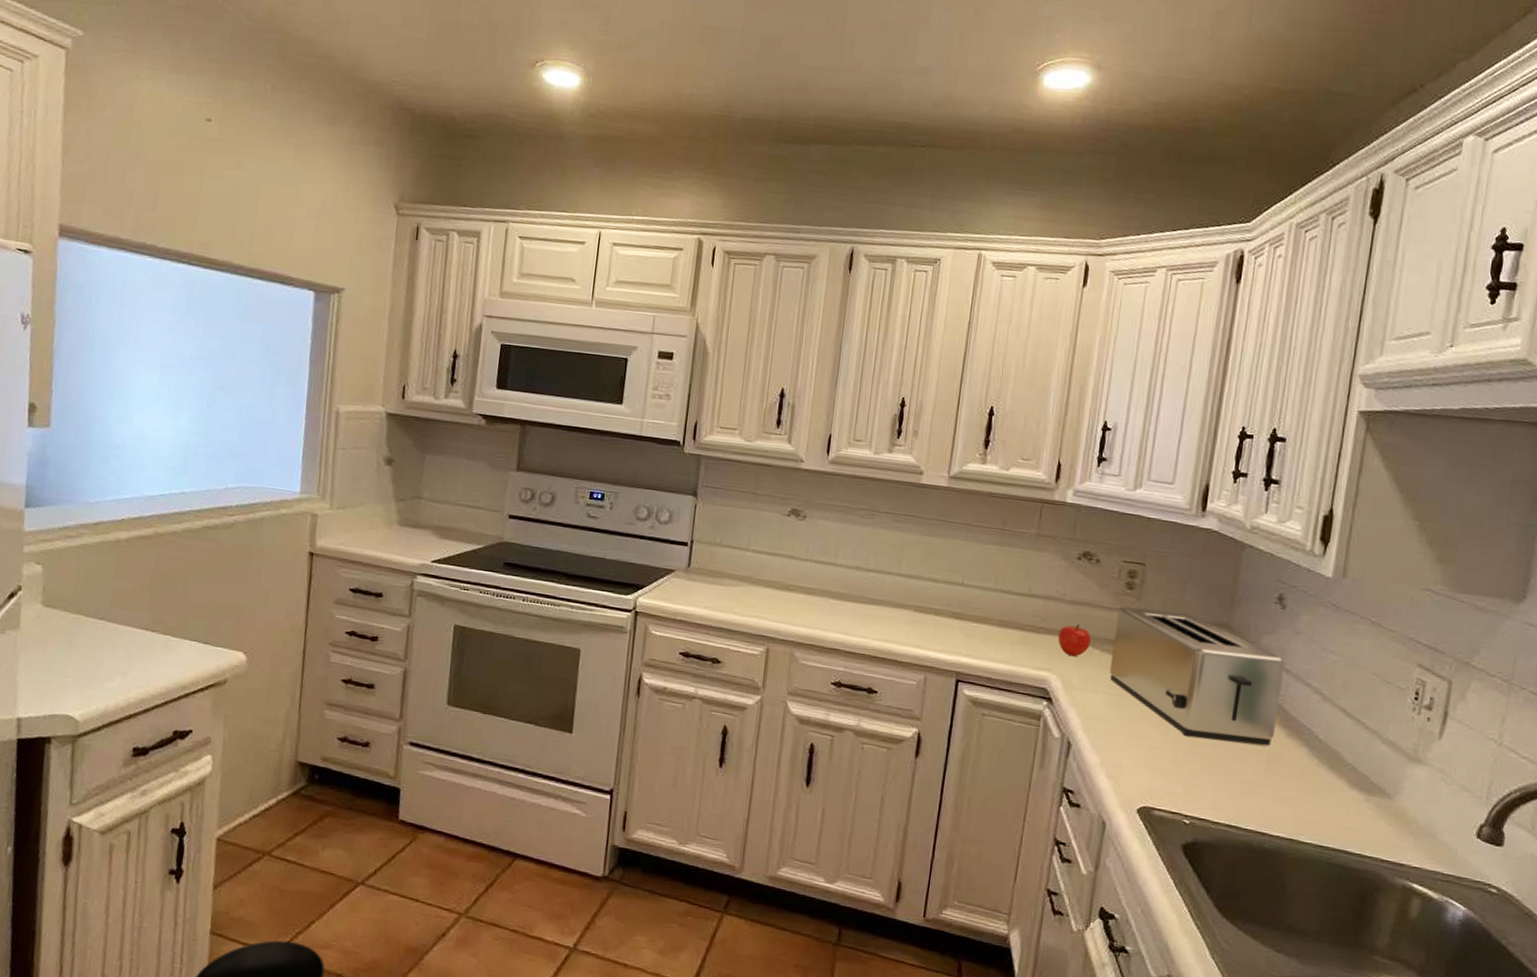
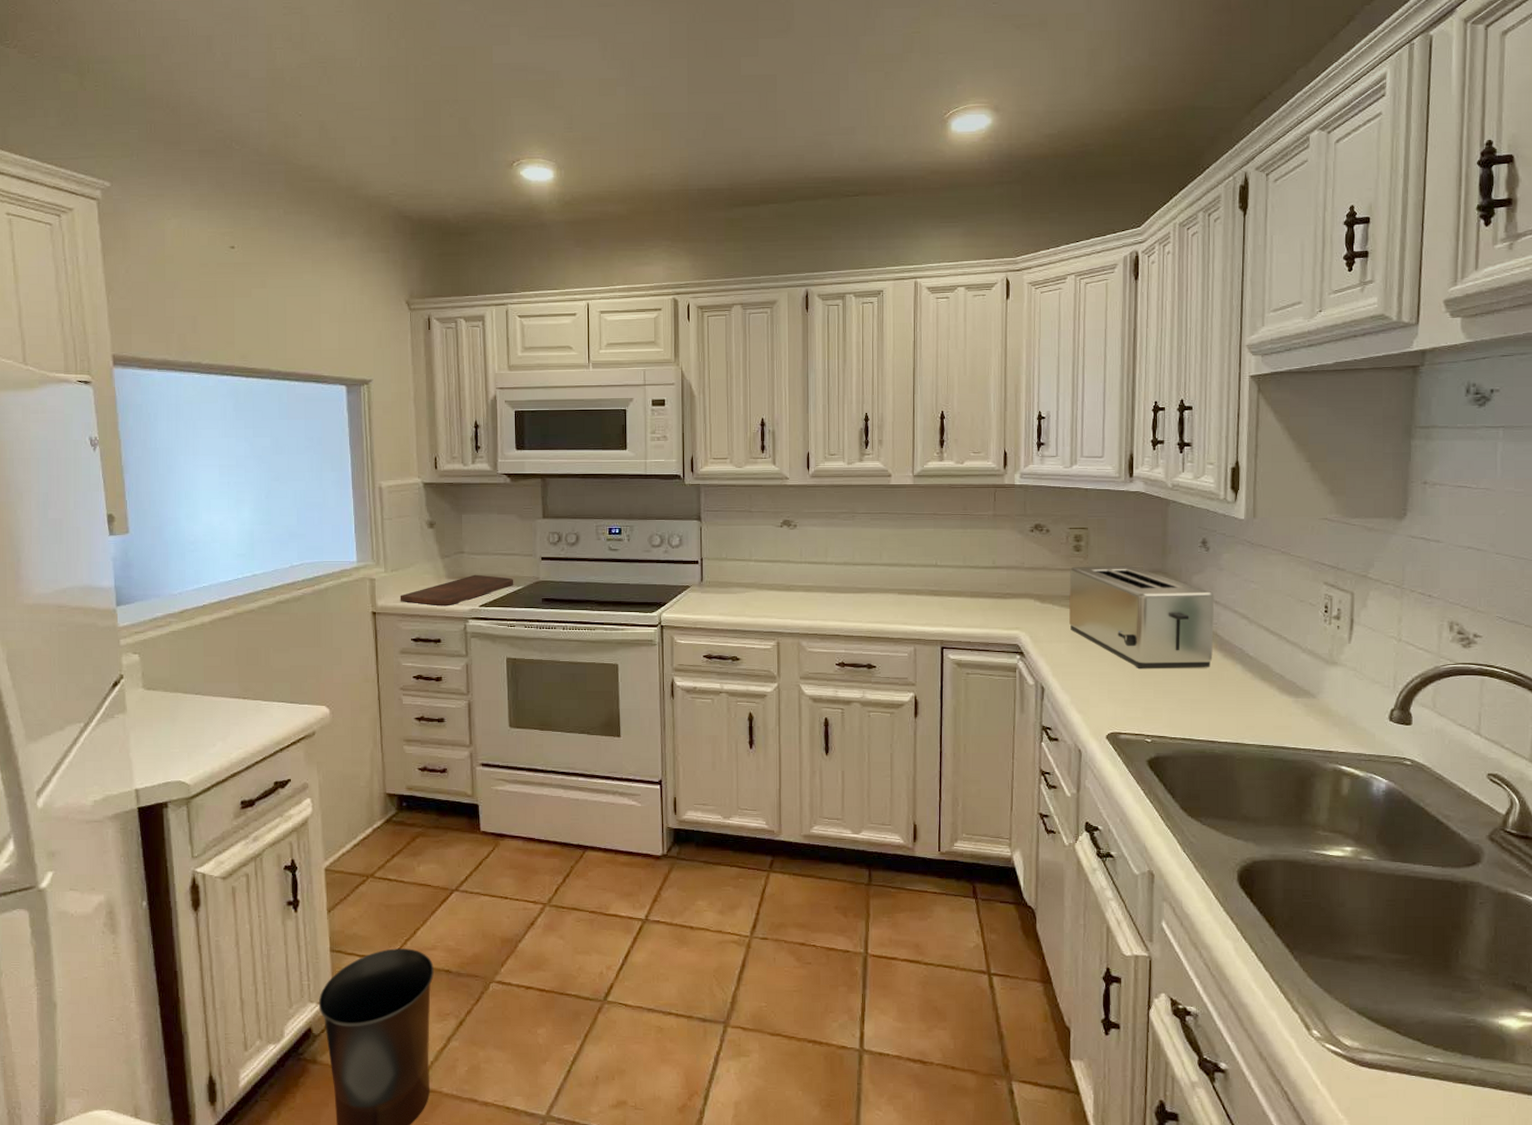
cutting board: none [342,524,475,557] -> present [400,574,514,605]
fruit: present [1058,624,1091,657] -> none [1022,587,1050,615]

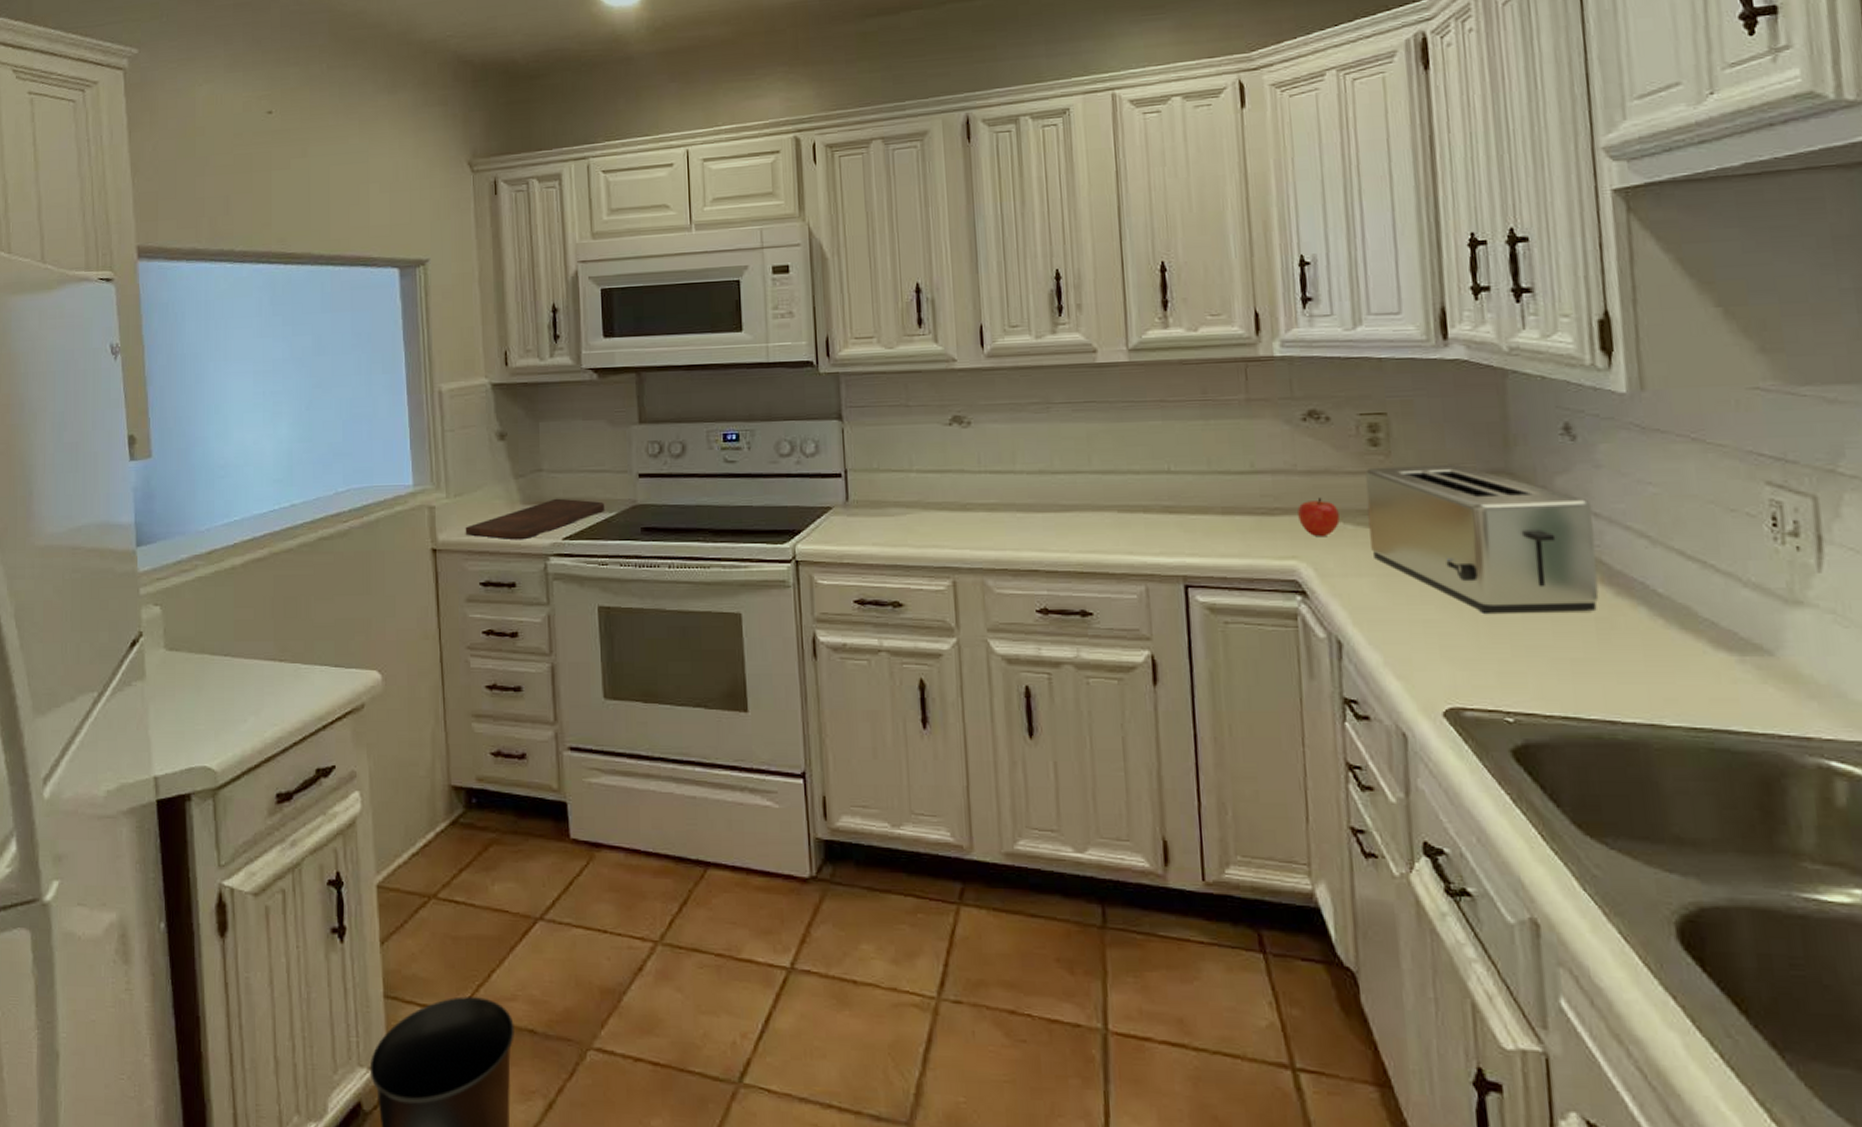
fruit: none [1022,587,1050,615] -> present [1298,497,1340,537]

